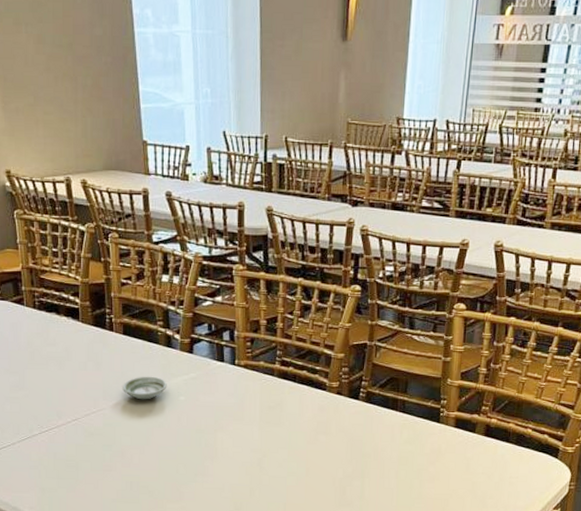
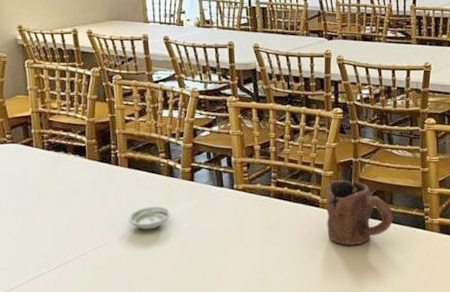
mug: none [332,363,406,433] -> present [326,180,393,246]

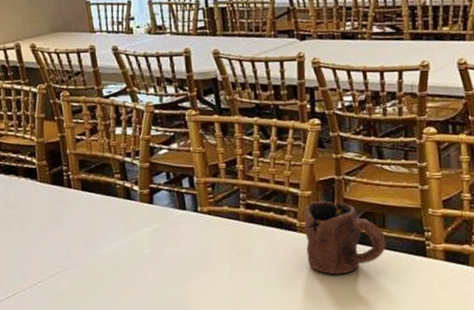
saucer: present [128,206,171,230] -> none [85,230,130,256]

